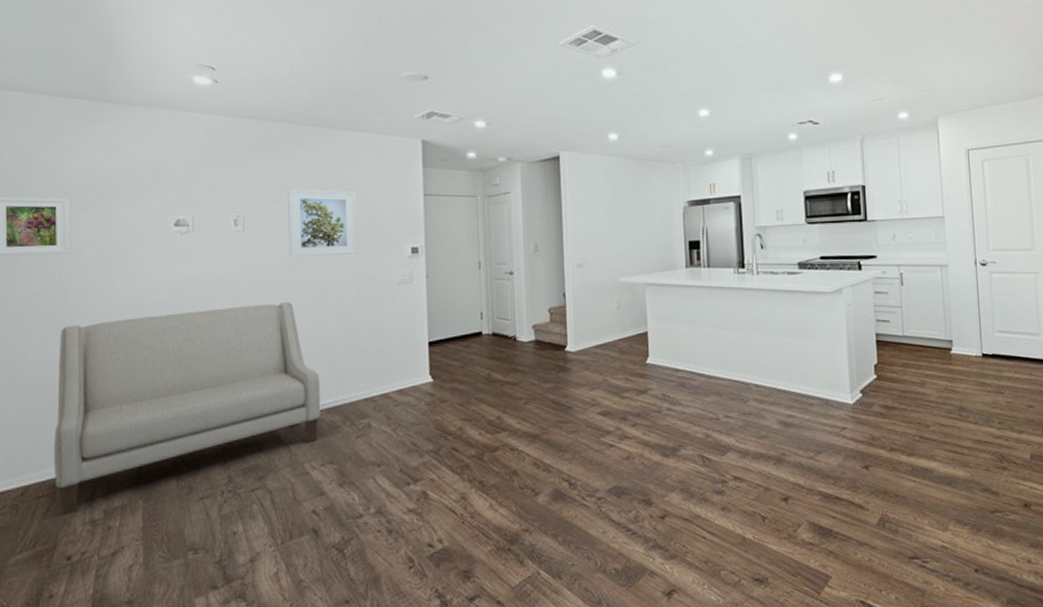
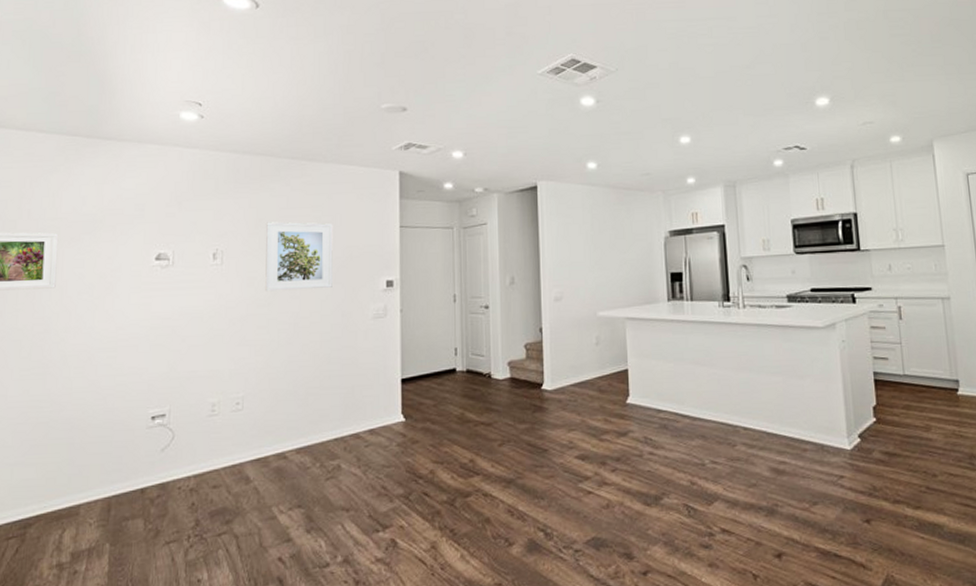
sofa: present [53,301,320,515] -> none [25,336,291,557]

